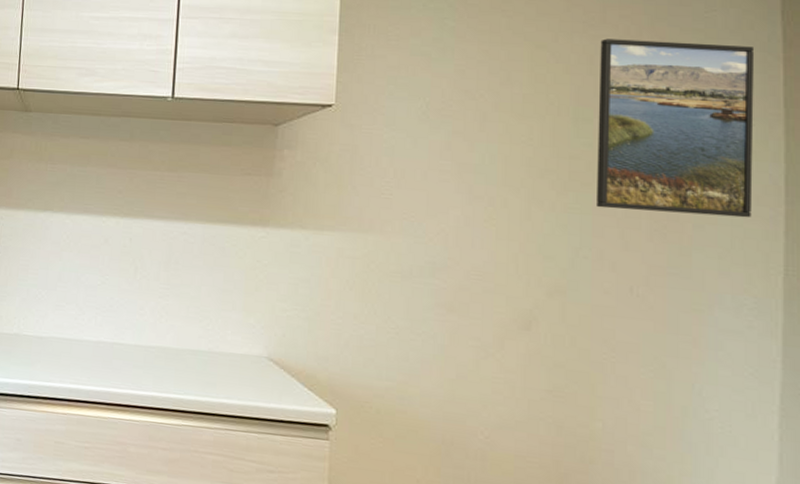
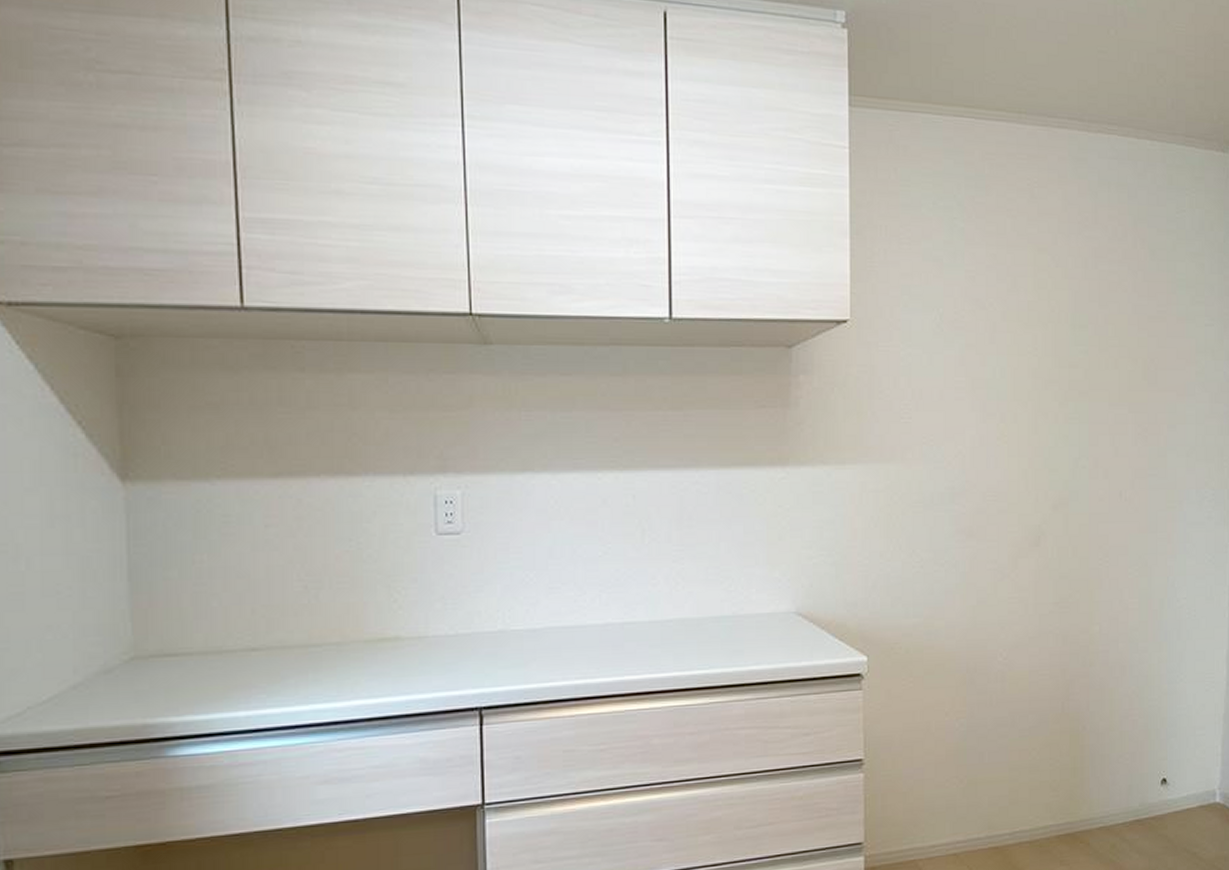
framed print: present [595,39,755,218] -> none [1091,240,1214,416]

